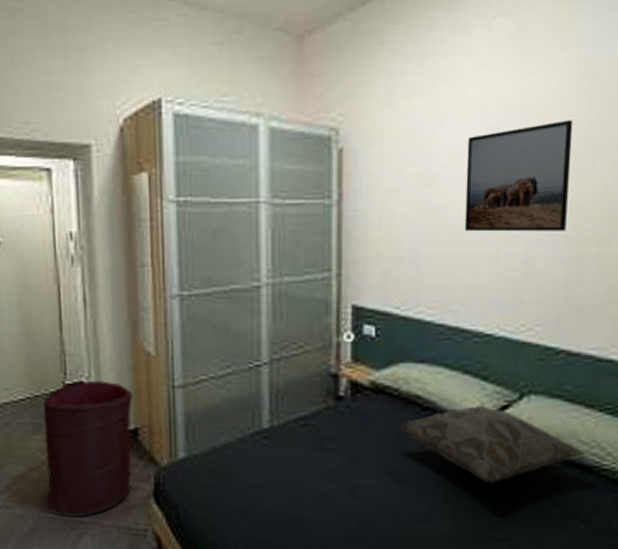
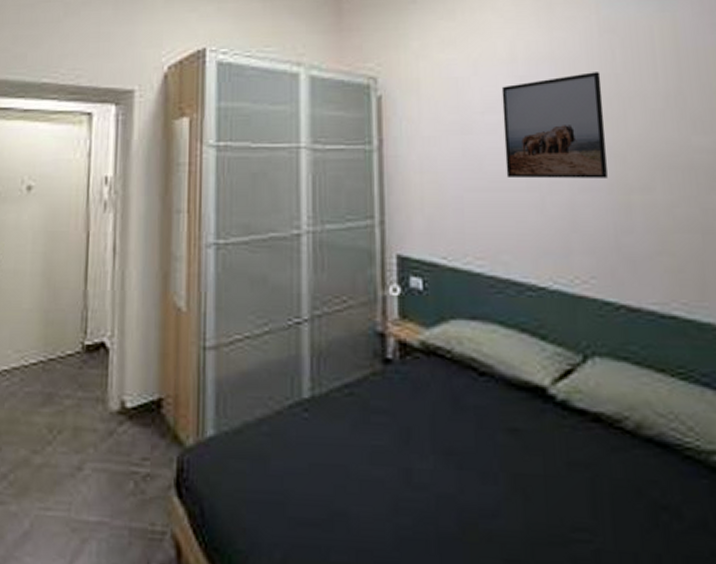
laundry hamper: present [43,380,133,518] -> none [48,340,159,517]
decorative pillow: present [398,405,586,483] -> none [453,369,665,467]

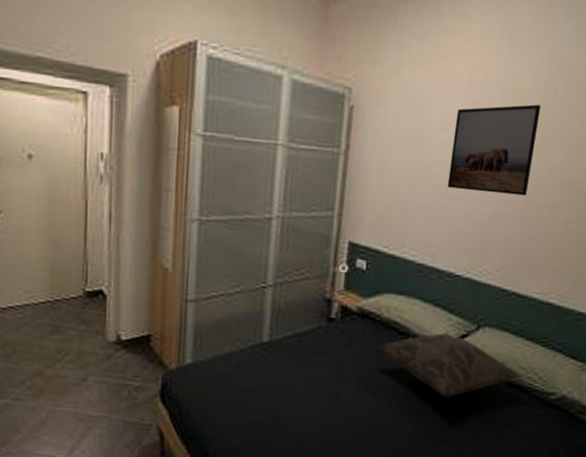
decorative pillow: none [453,369,665,467] -> present [377,333,523,397]

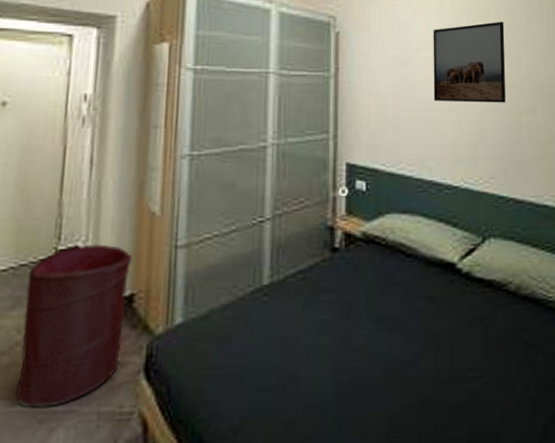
laundry hamper: none [60,289,149,412] -> present [15,244,133,409]
decorative pillow: present [377,333,523,397] -> none [386,249,536,323]

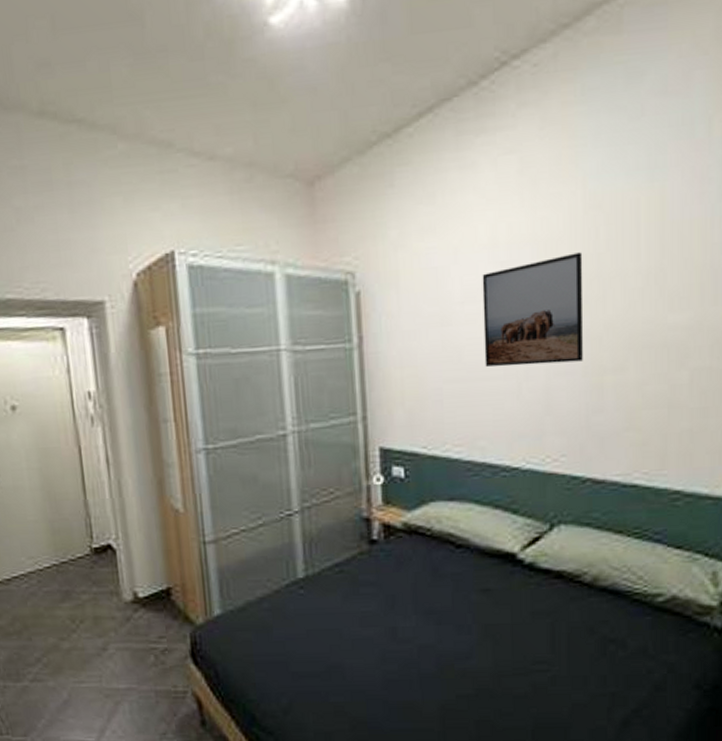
laundry hamper: present [15,244,133,409] -> none [70,542,167,686]

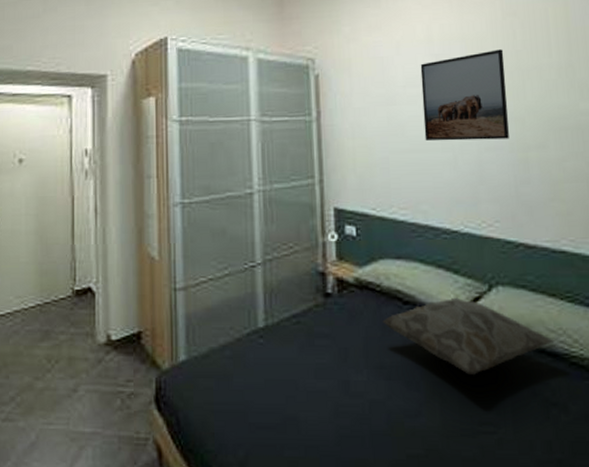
decorative pillow: none [433,538,618,616] -> present [382,297,555,375]

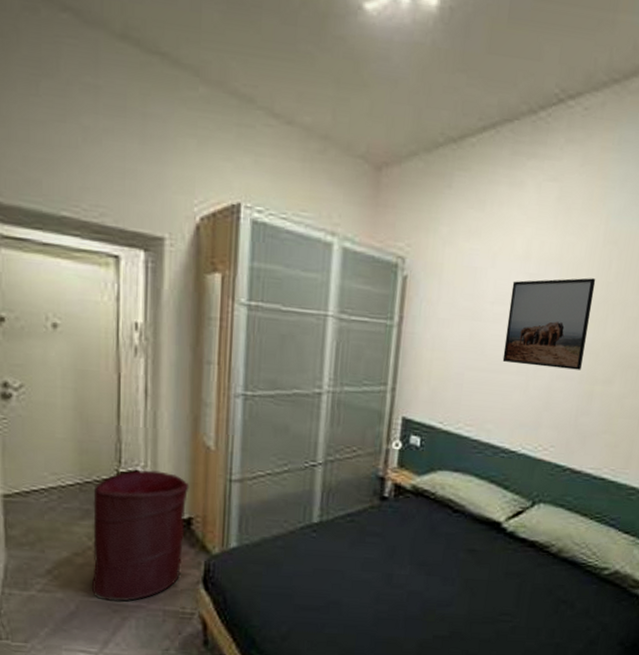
laundry hamper: none [50,286,138,429] -> present [91,469,190,602]
decorative pillow: present [382,297,555,375] -> none [431,510,577,575]

